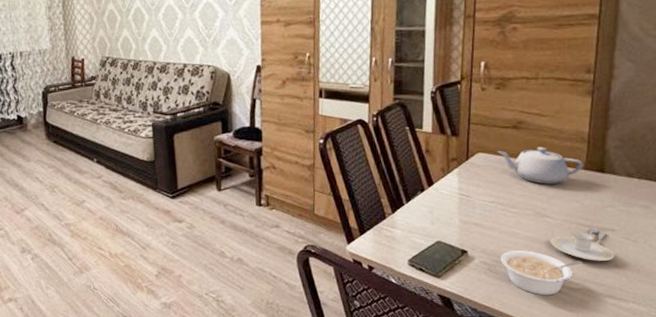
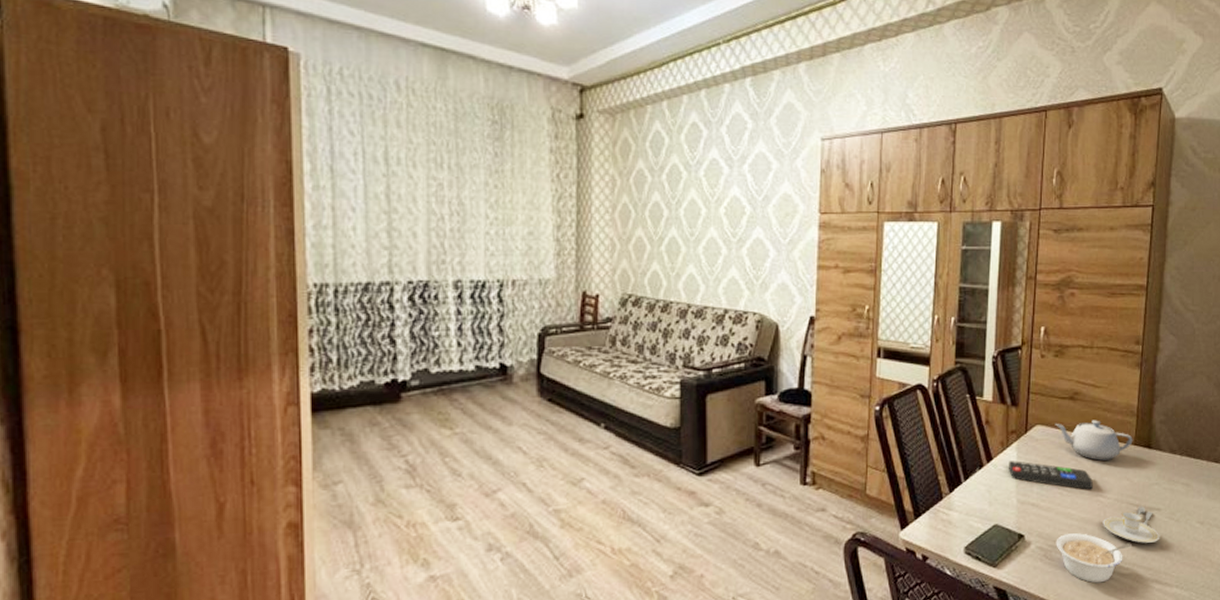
remote control: none [450,185,539,212] -> present [1009,461,1093,490]

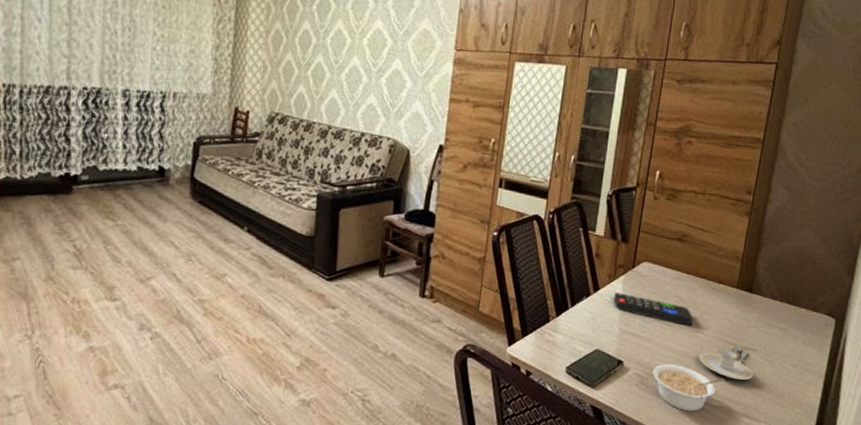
teapot: present [1054,420,1133,461] -> none [661,261,736,300]

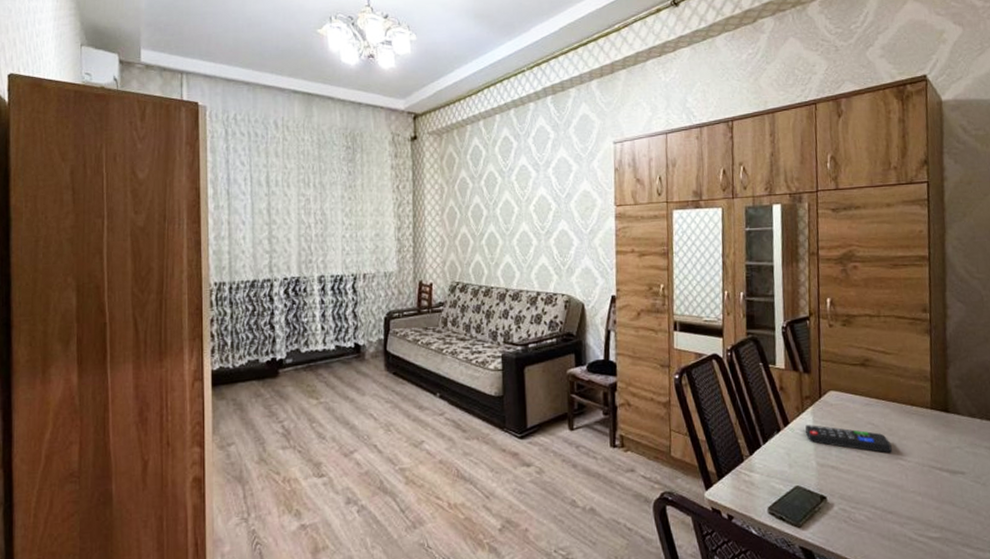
legume: present [652,364,725,412] -> none [859,495,938,546]
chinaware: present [699,345,754,380] -> none [905,469,967,507]

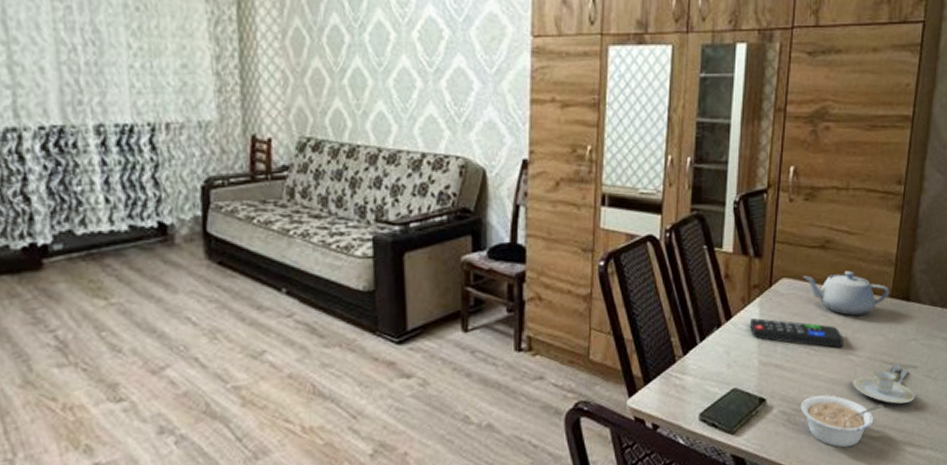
teapot: none [848,385,929,425] -> present [802,270,890,316]
legume: none [859,495,938,546] -> present [800,395,884,448]
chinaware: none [905,469,967,507] -> present [853,363,915,404]

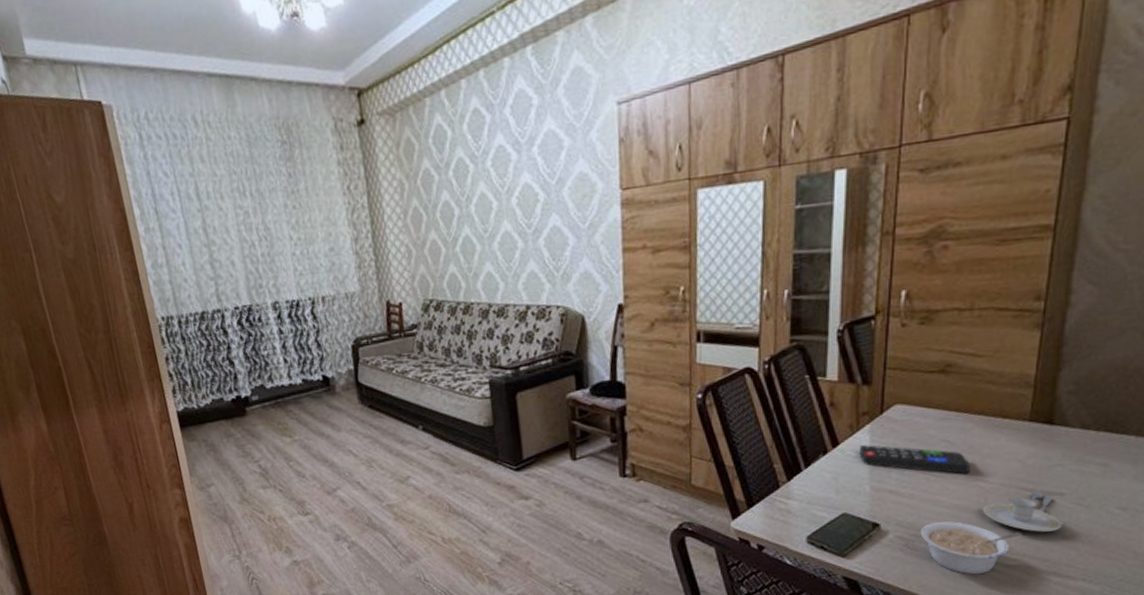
teapot: present [802,270,890,316] -> none [919,394,1028,441]

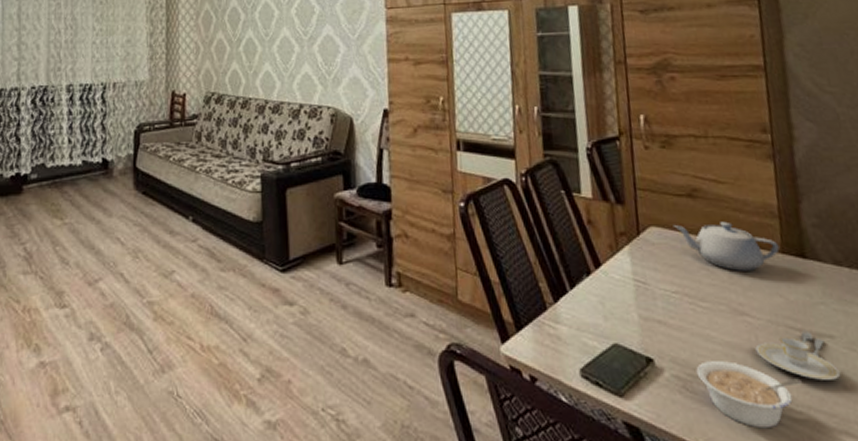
remote control: present [860,445,970,475] -> none [622,268,735,307]
teapot: none [919,394,1028,441] -> present [673,221,779,271]

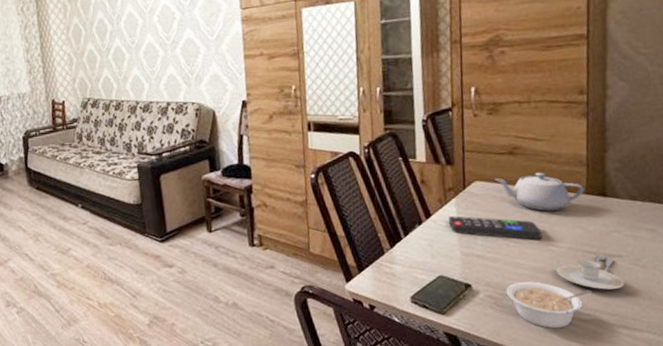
remote control: none [622,268,735,307] -> present [449,216,542,240]

